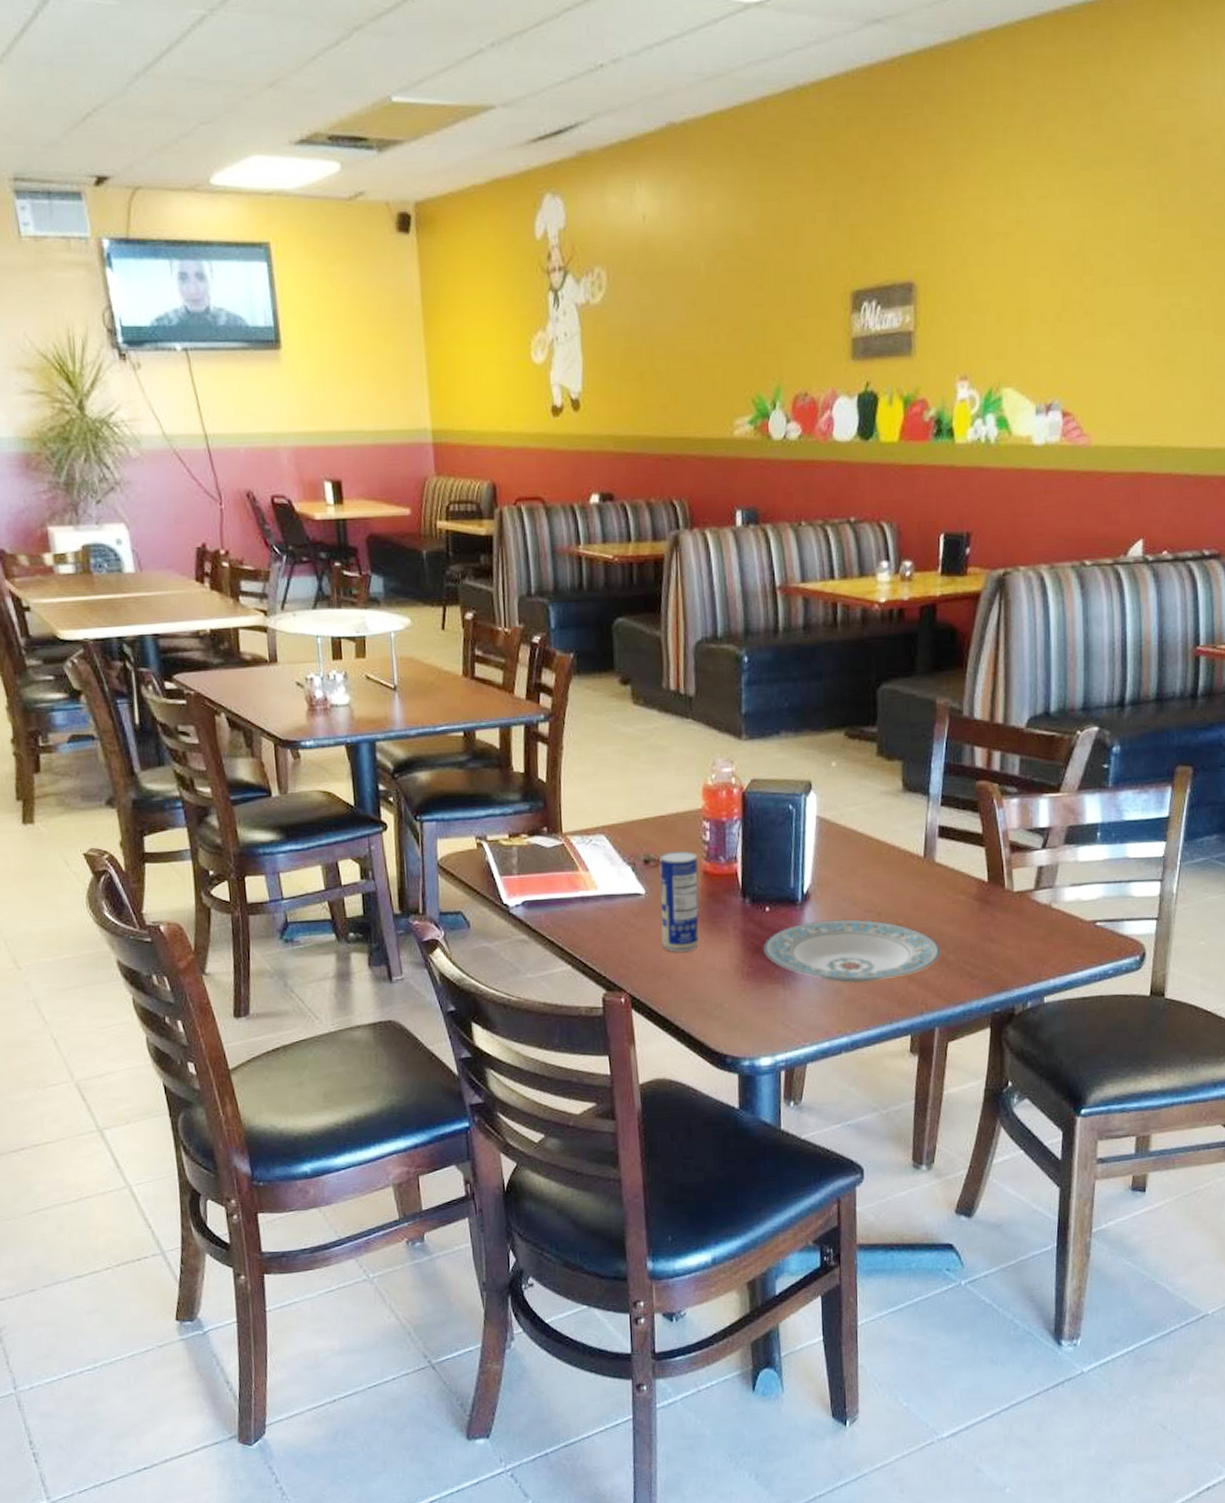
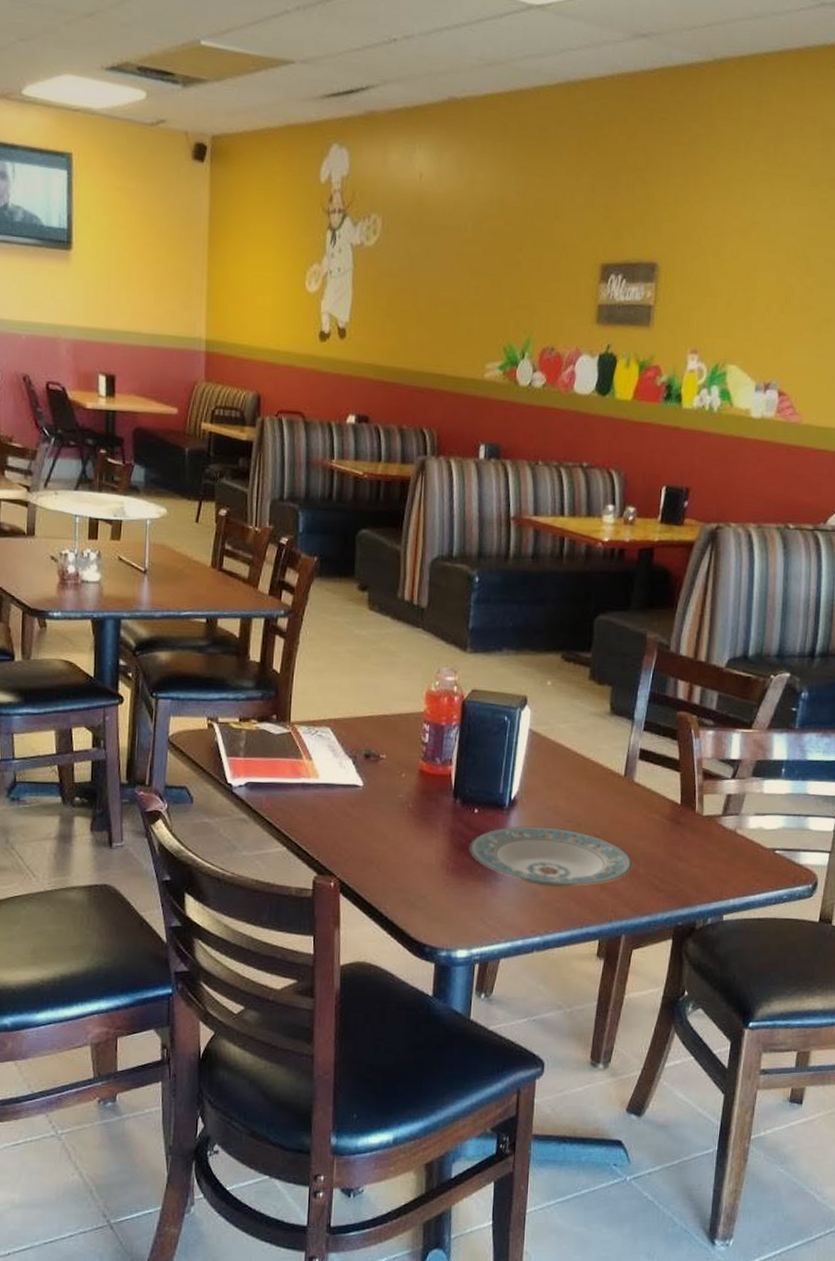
beverage can: present [659,850,699,952] -> none [375,748,415,844]

